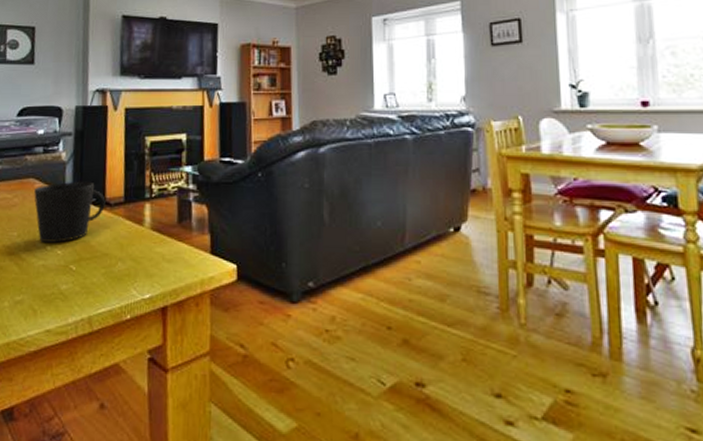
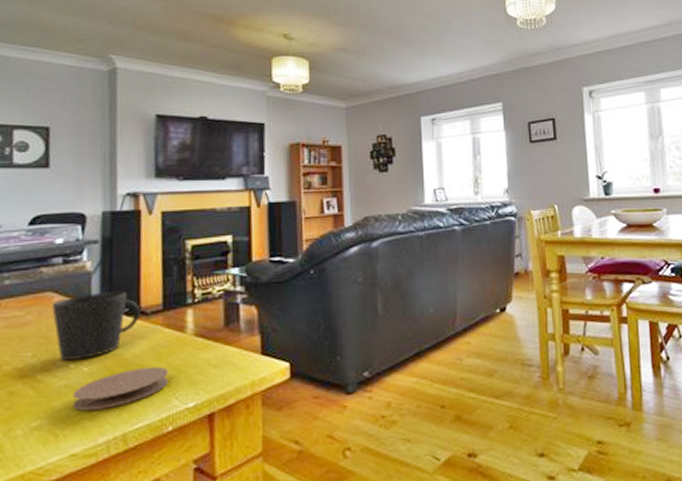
coaster: none [48,255,129,292] -> present [72,366,169,411]

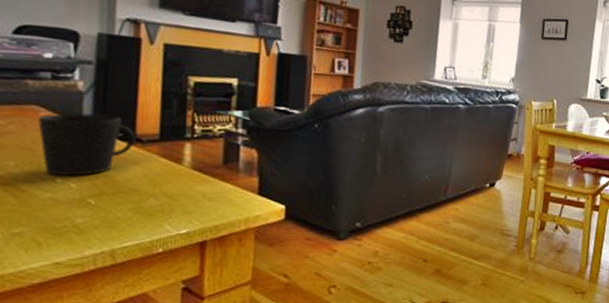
coaster: present [72,366,169,411] -> none [58,191,162,225]

